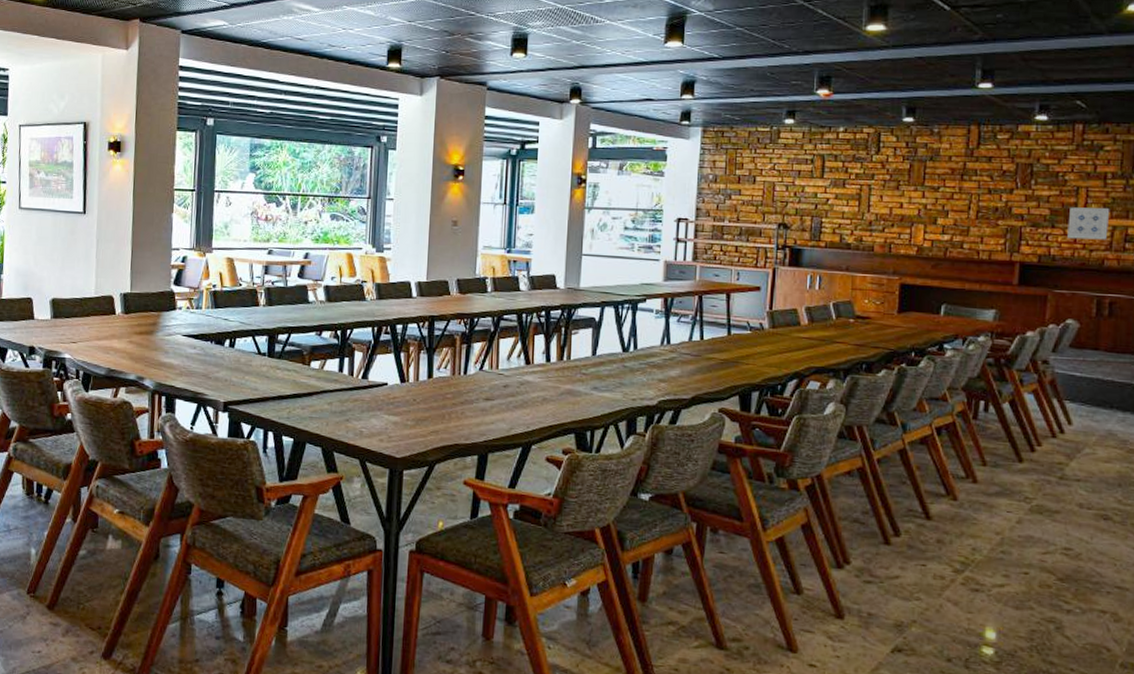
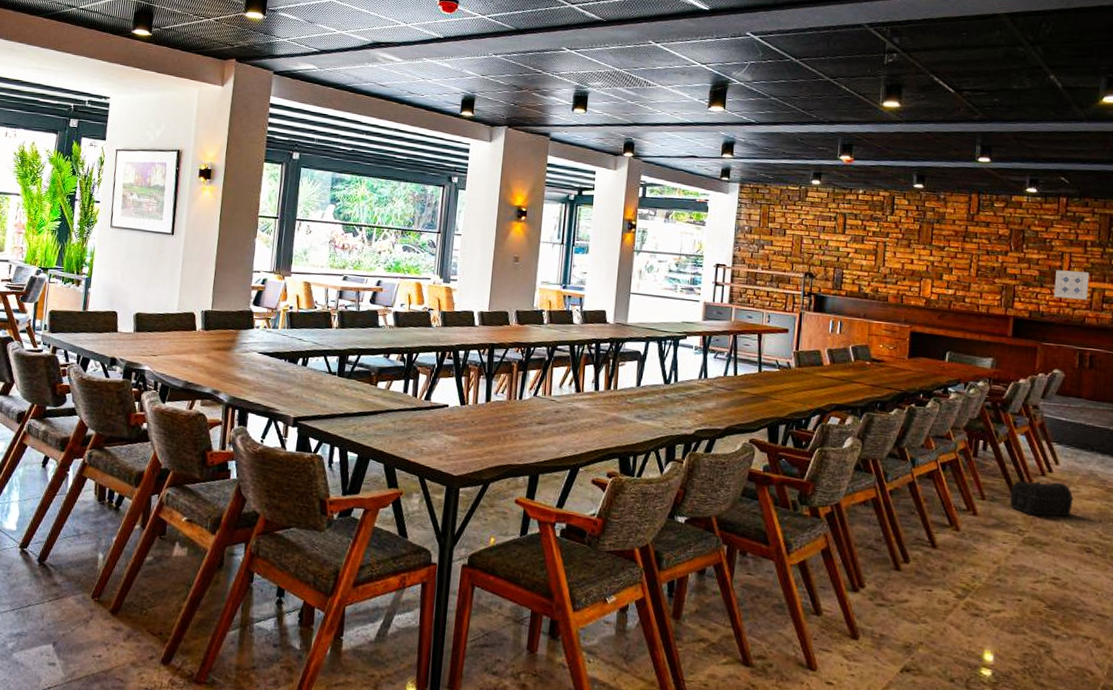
treasure chest: none [1015,444,1089,482] -> present [1010,481,1074,517]

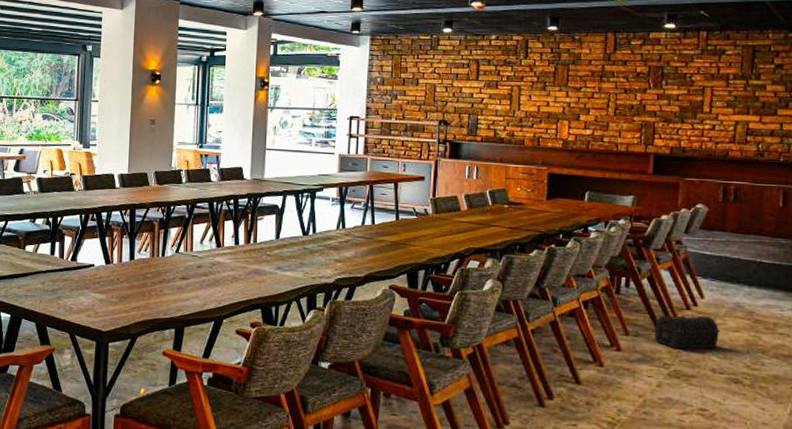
wall art: present [1054,270,1090,300] -> none [696,105,733,134]

